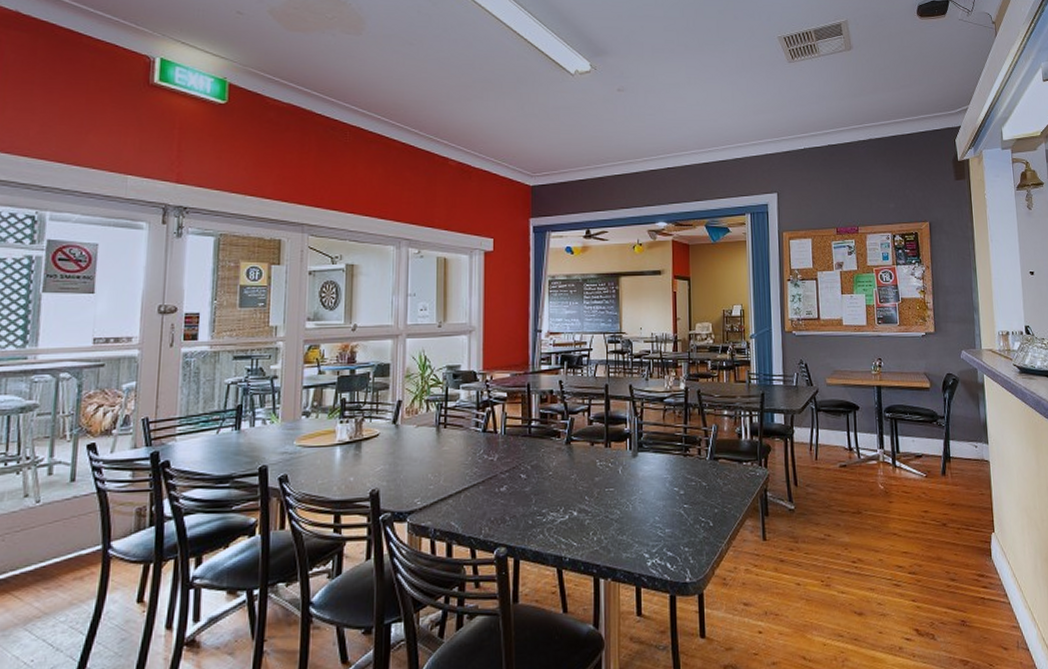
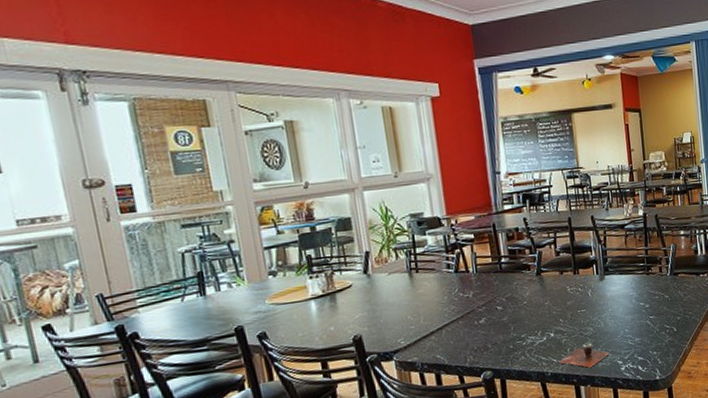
cup: none [579,527,636,558] -> present [558,342,610,368]

